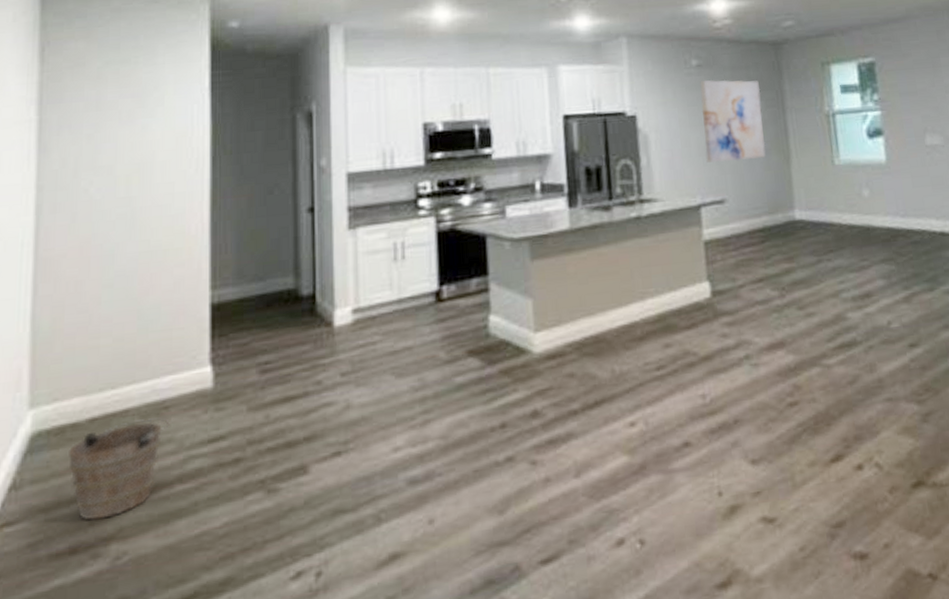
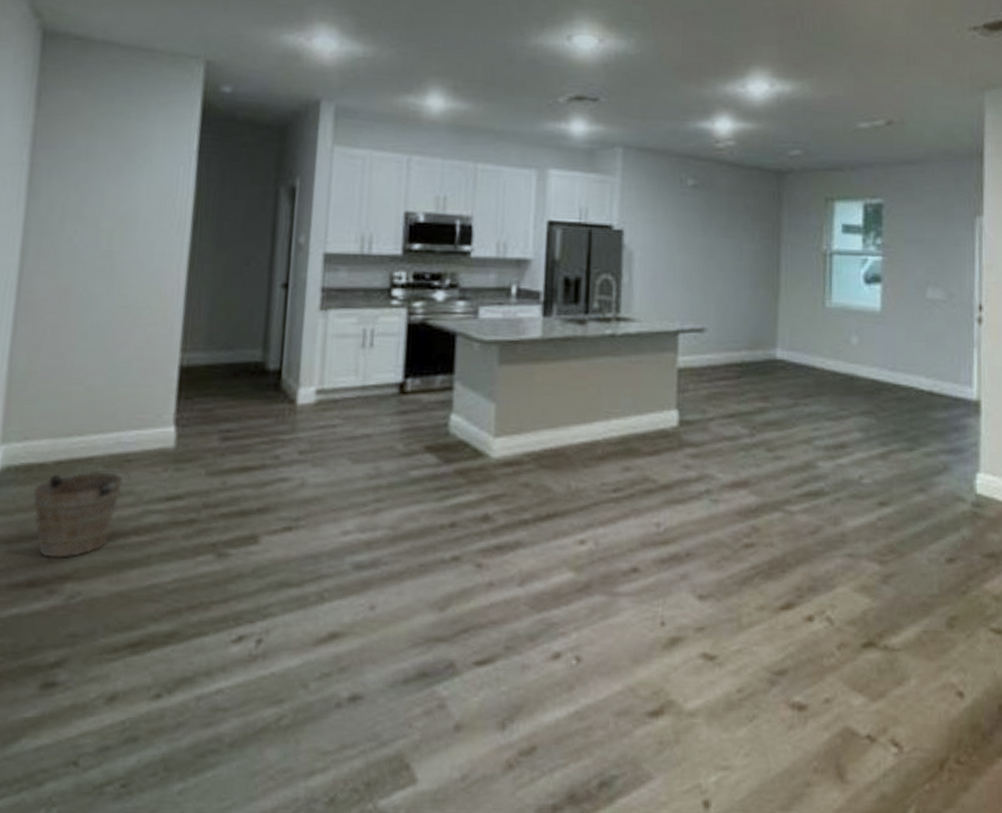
wall art: present [700,79,766,163] -> none [690,201,757,291]

